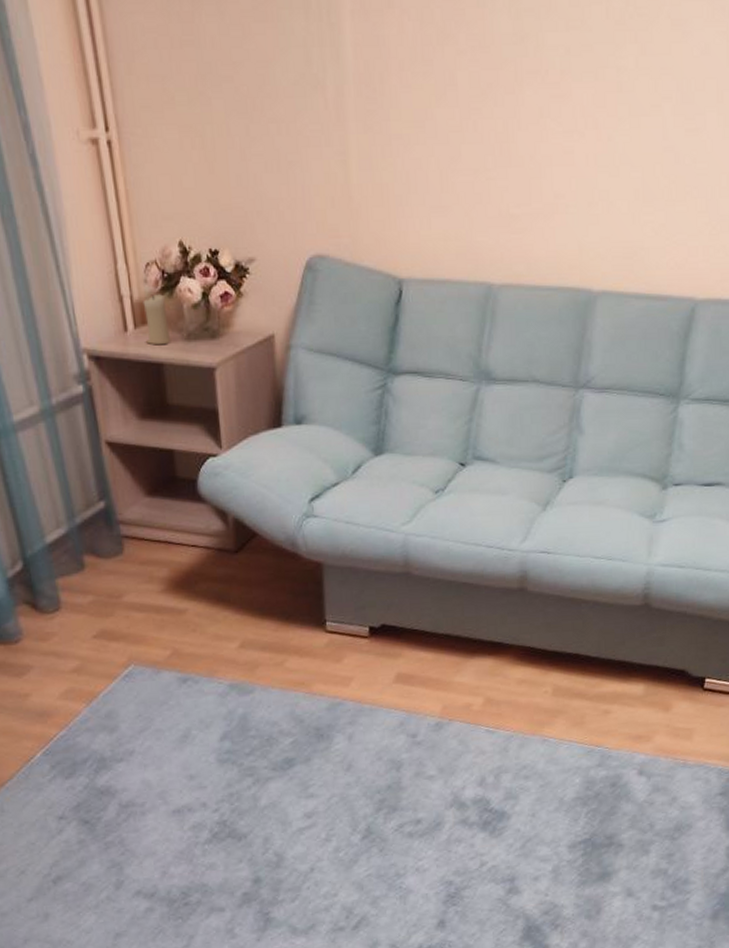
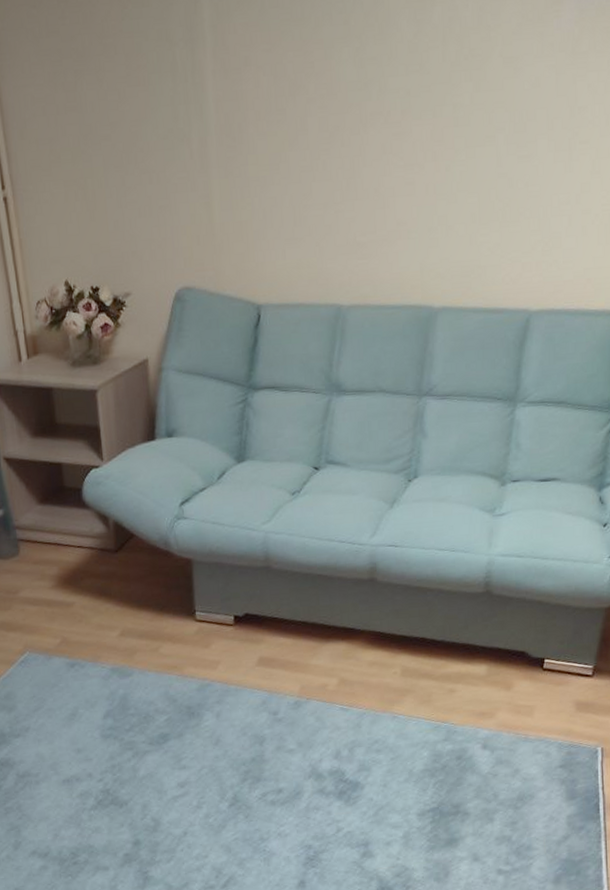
candle: present [142,294,171,346] -> none [34,328,59,373]

